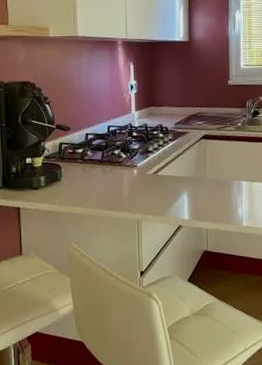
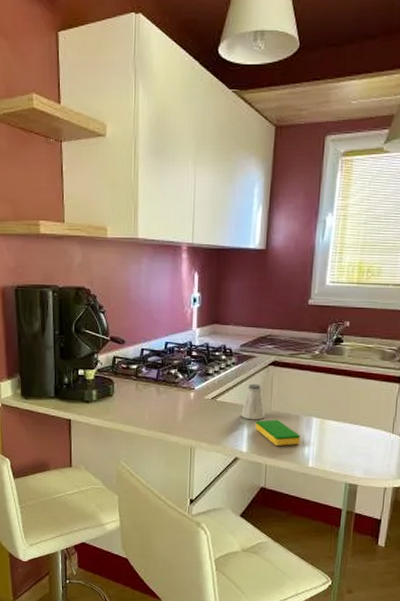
saltshaker: none [180,156,201,190] -> present [241,383,265,420]
dish sponge: none [194,187,234,210] -> present [255,419,301,446]

